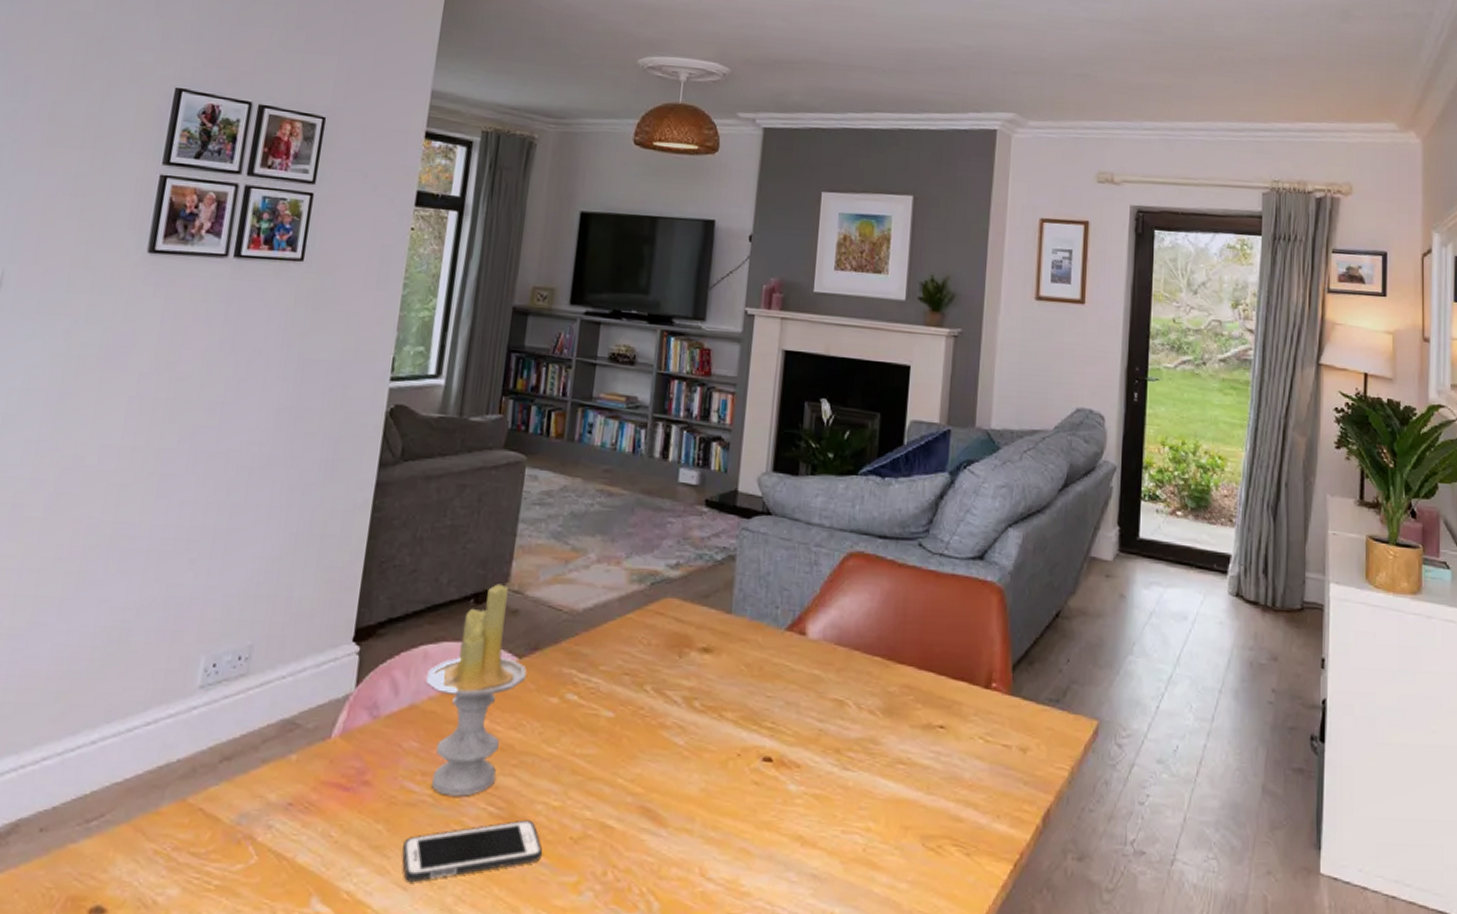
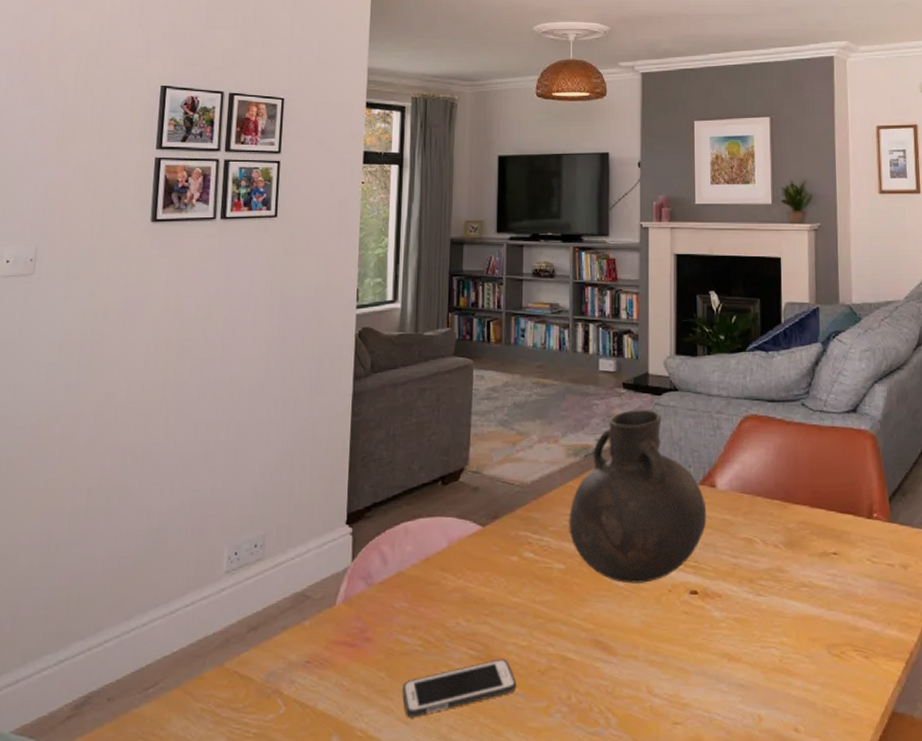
candle: present [426,584,528,797] -> none [409,467,491,644]
vase: none [623,533,793,743] -> present [569,410,707,584]

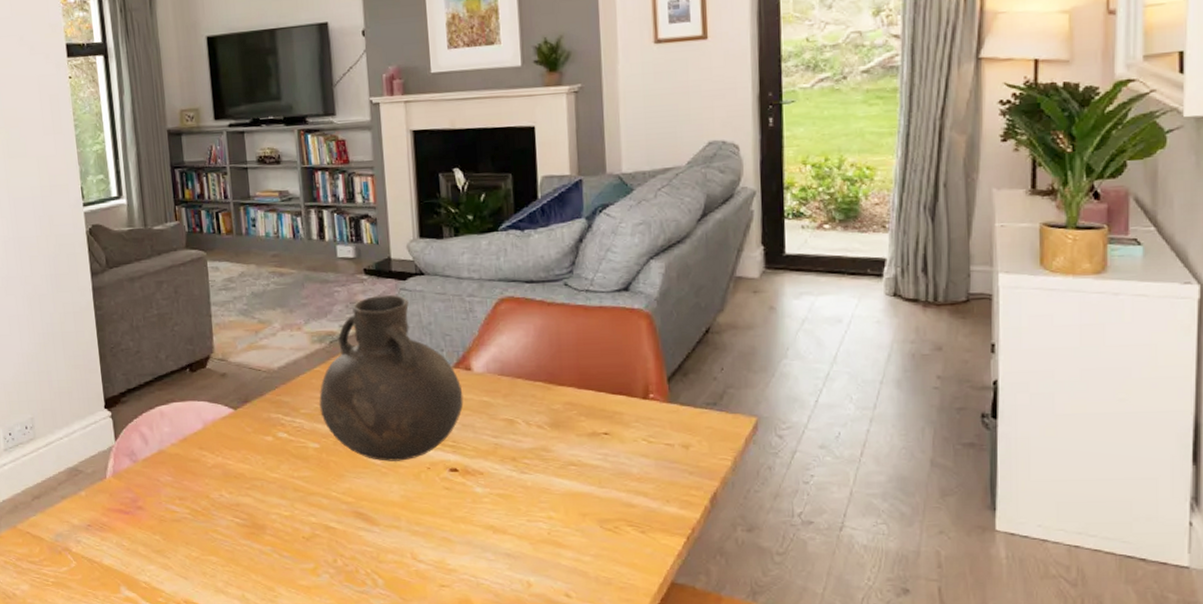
cell phone: present [402,658,516,717] -> none [177,526,283,573]

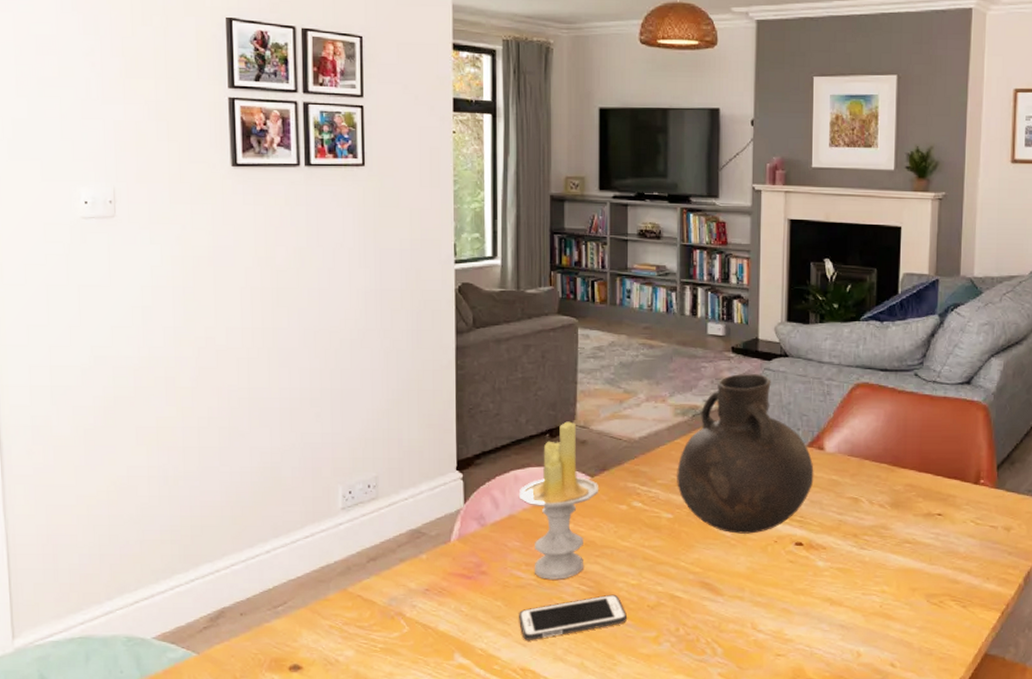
candle: none [166,355,244,513] -> present [519,421,600,580]
cell phone: none [177,526,283,573] -> present [519,594,627,640]

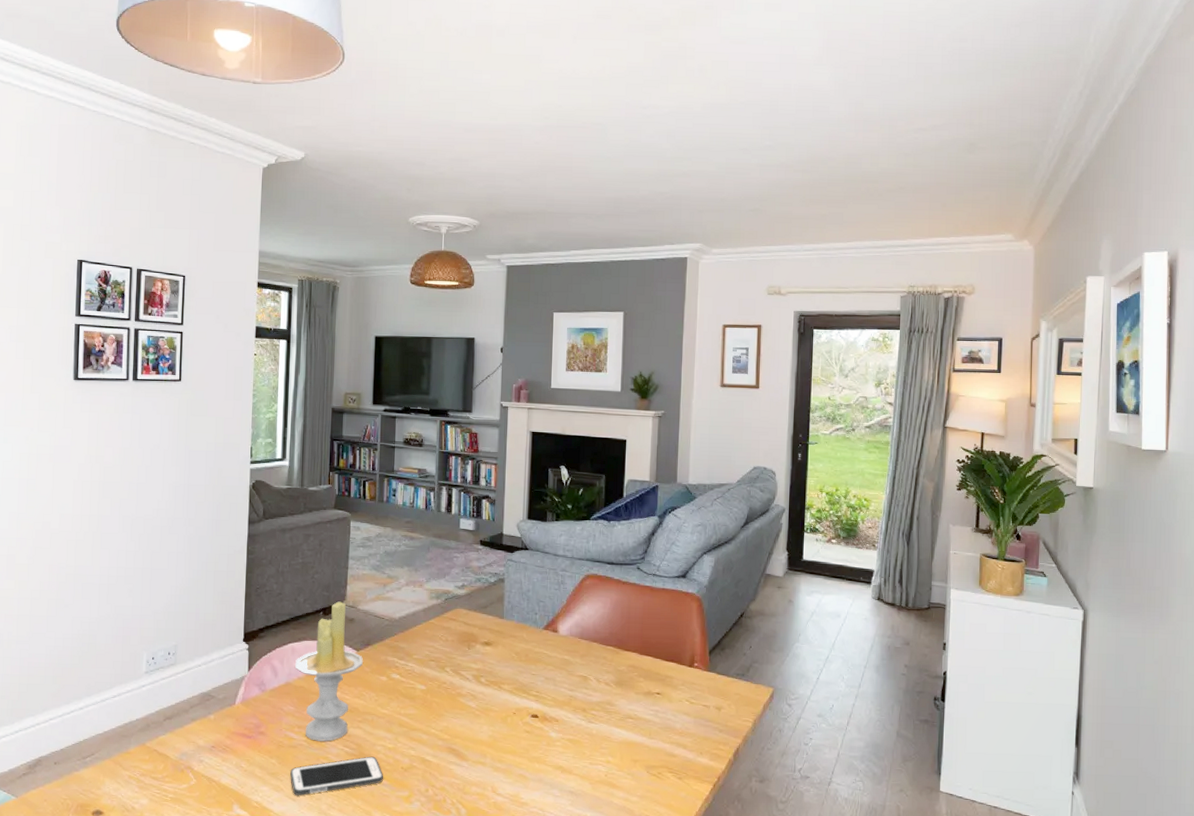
vase: present [677,374,814,534] -> none [430,564,549,706]

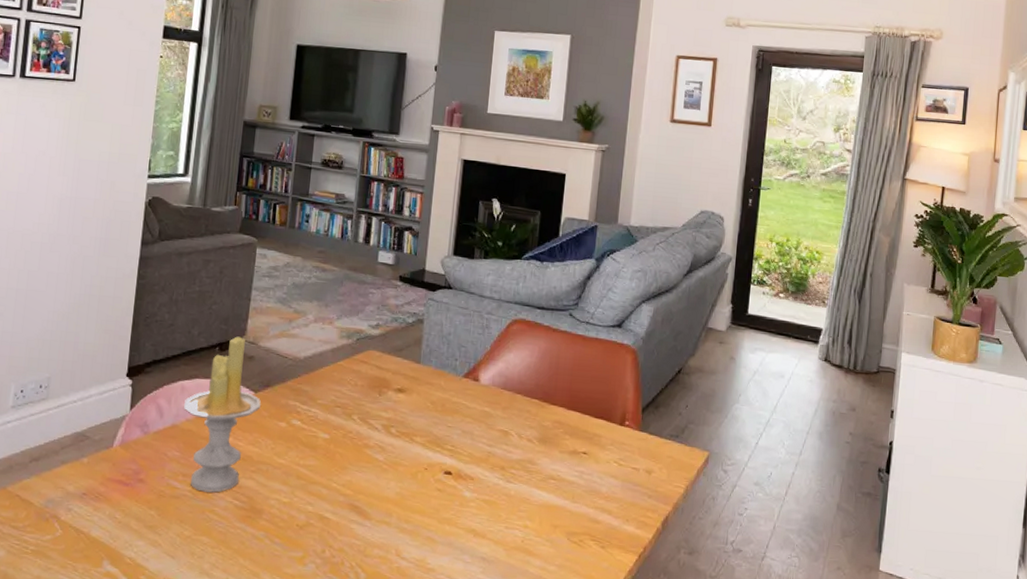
cell phone: present [290,756,383,795] -> none [170,511,276,552]

